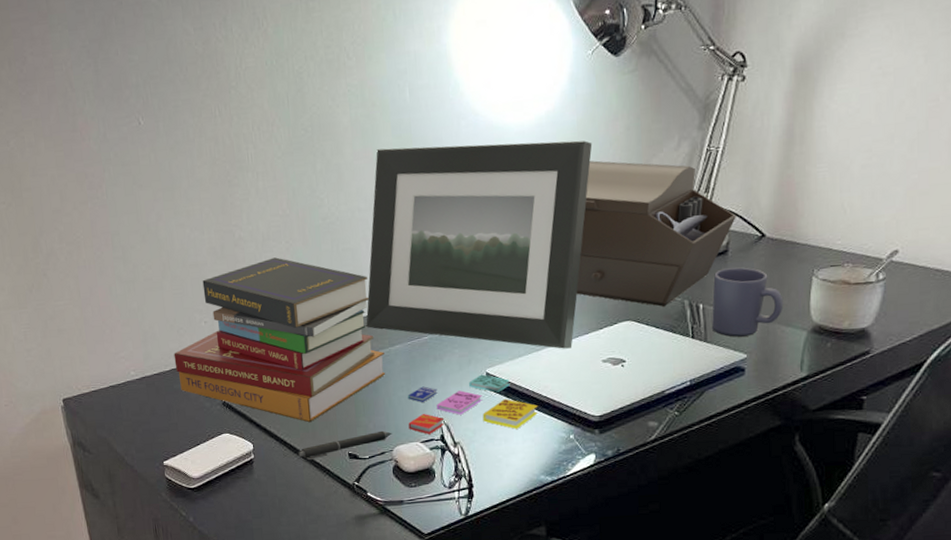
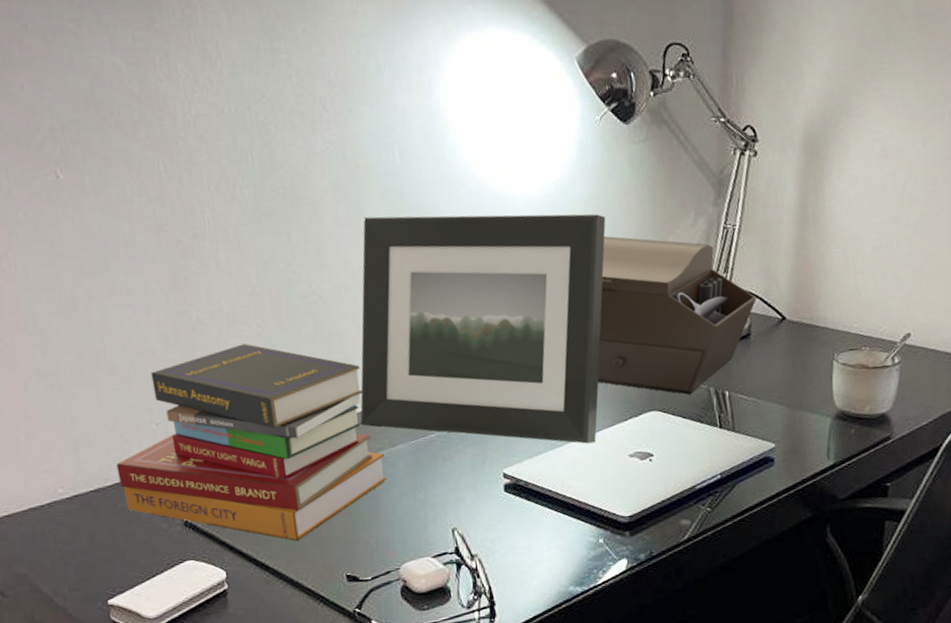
pen: present [298,430,392,461] -> none [284,546,398,587]
books: present [407,374,538,434] -> none [414,475,563,547]
mug: present [712,267,784,337] -> none [738,351,808,426]

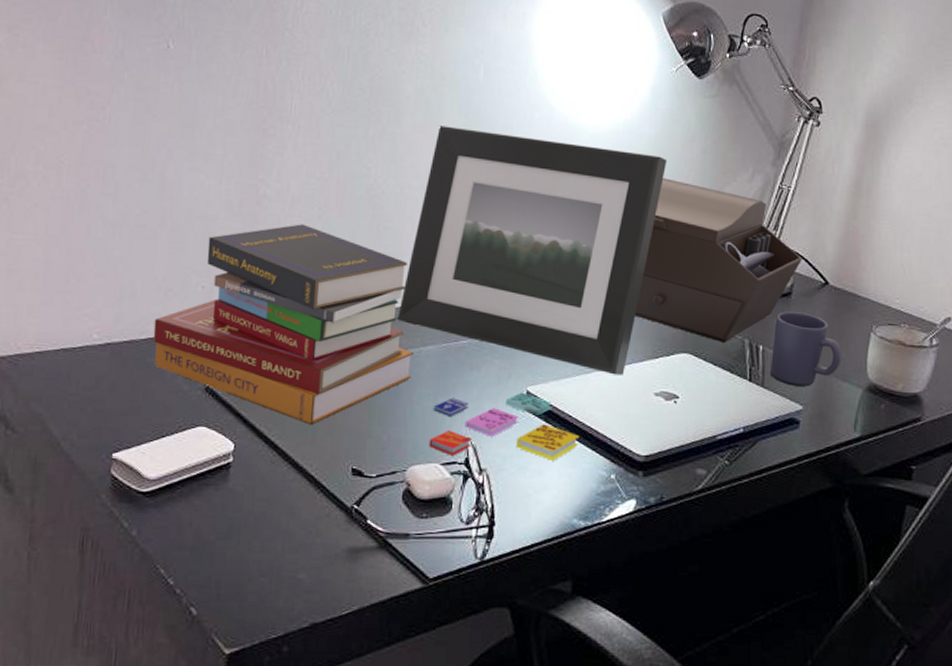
books: none [414,475,563,547] -> present [429,392,580,461]
mug: none [738,351,808,426] -> present [770,311,842,387]

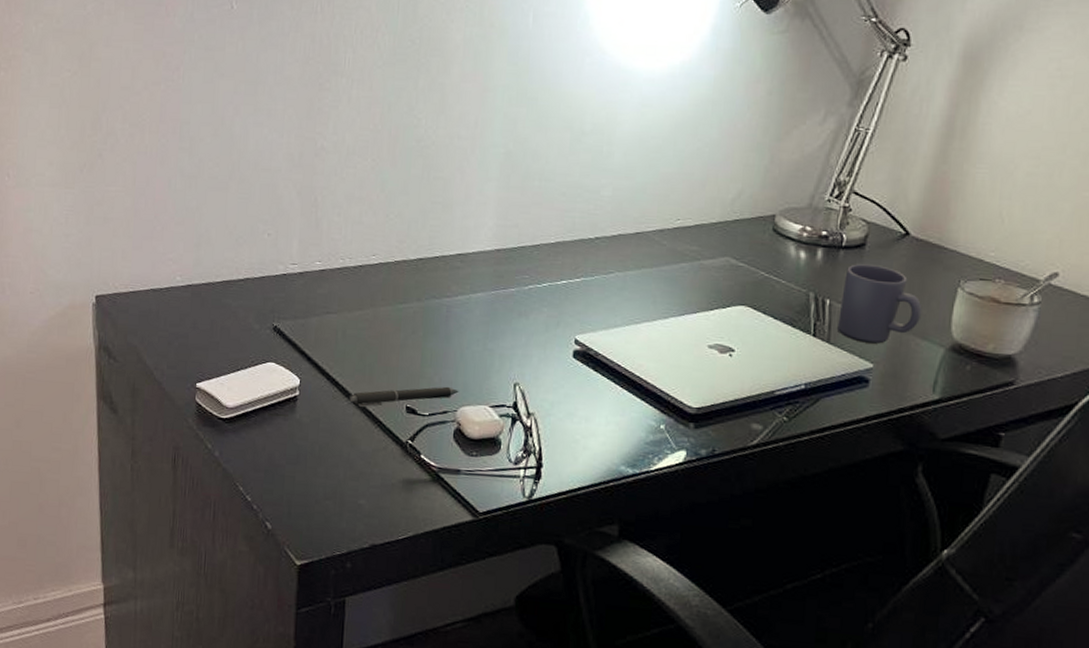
books: present [153,224,414,425] -> none [227,175,464,365]
pen: none [290,445,408,472] -> present [349,386,459,408]
picture frame: present [397,125,667,375] -> none [447,74,728,327]
books: present [429,392,580,461] -> none [478,340,629,408]
sewing box: present [634,178,802,343] -> none [688,122,879,296]

